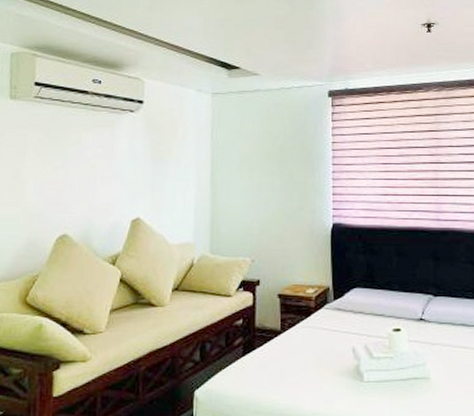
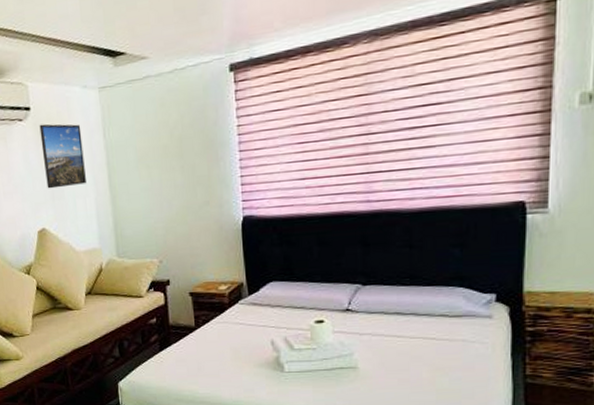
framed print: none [148,117,191,179] -> present [39,124,86,189]

